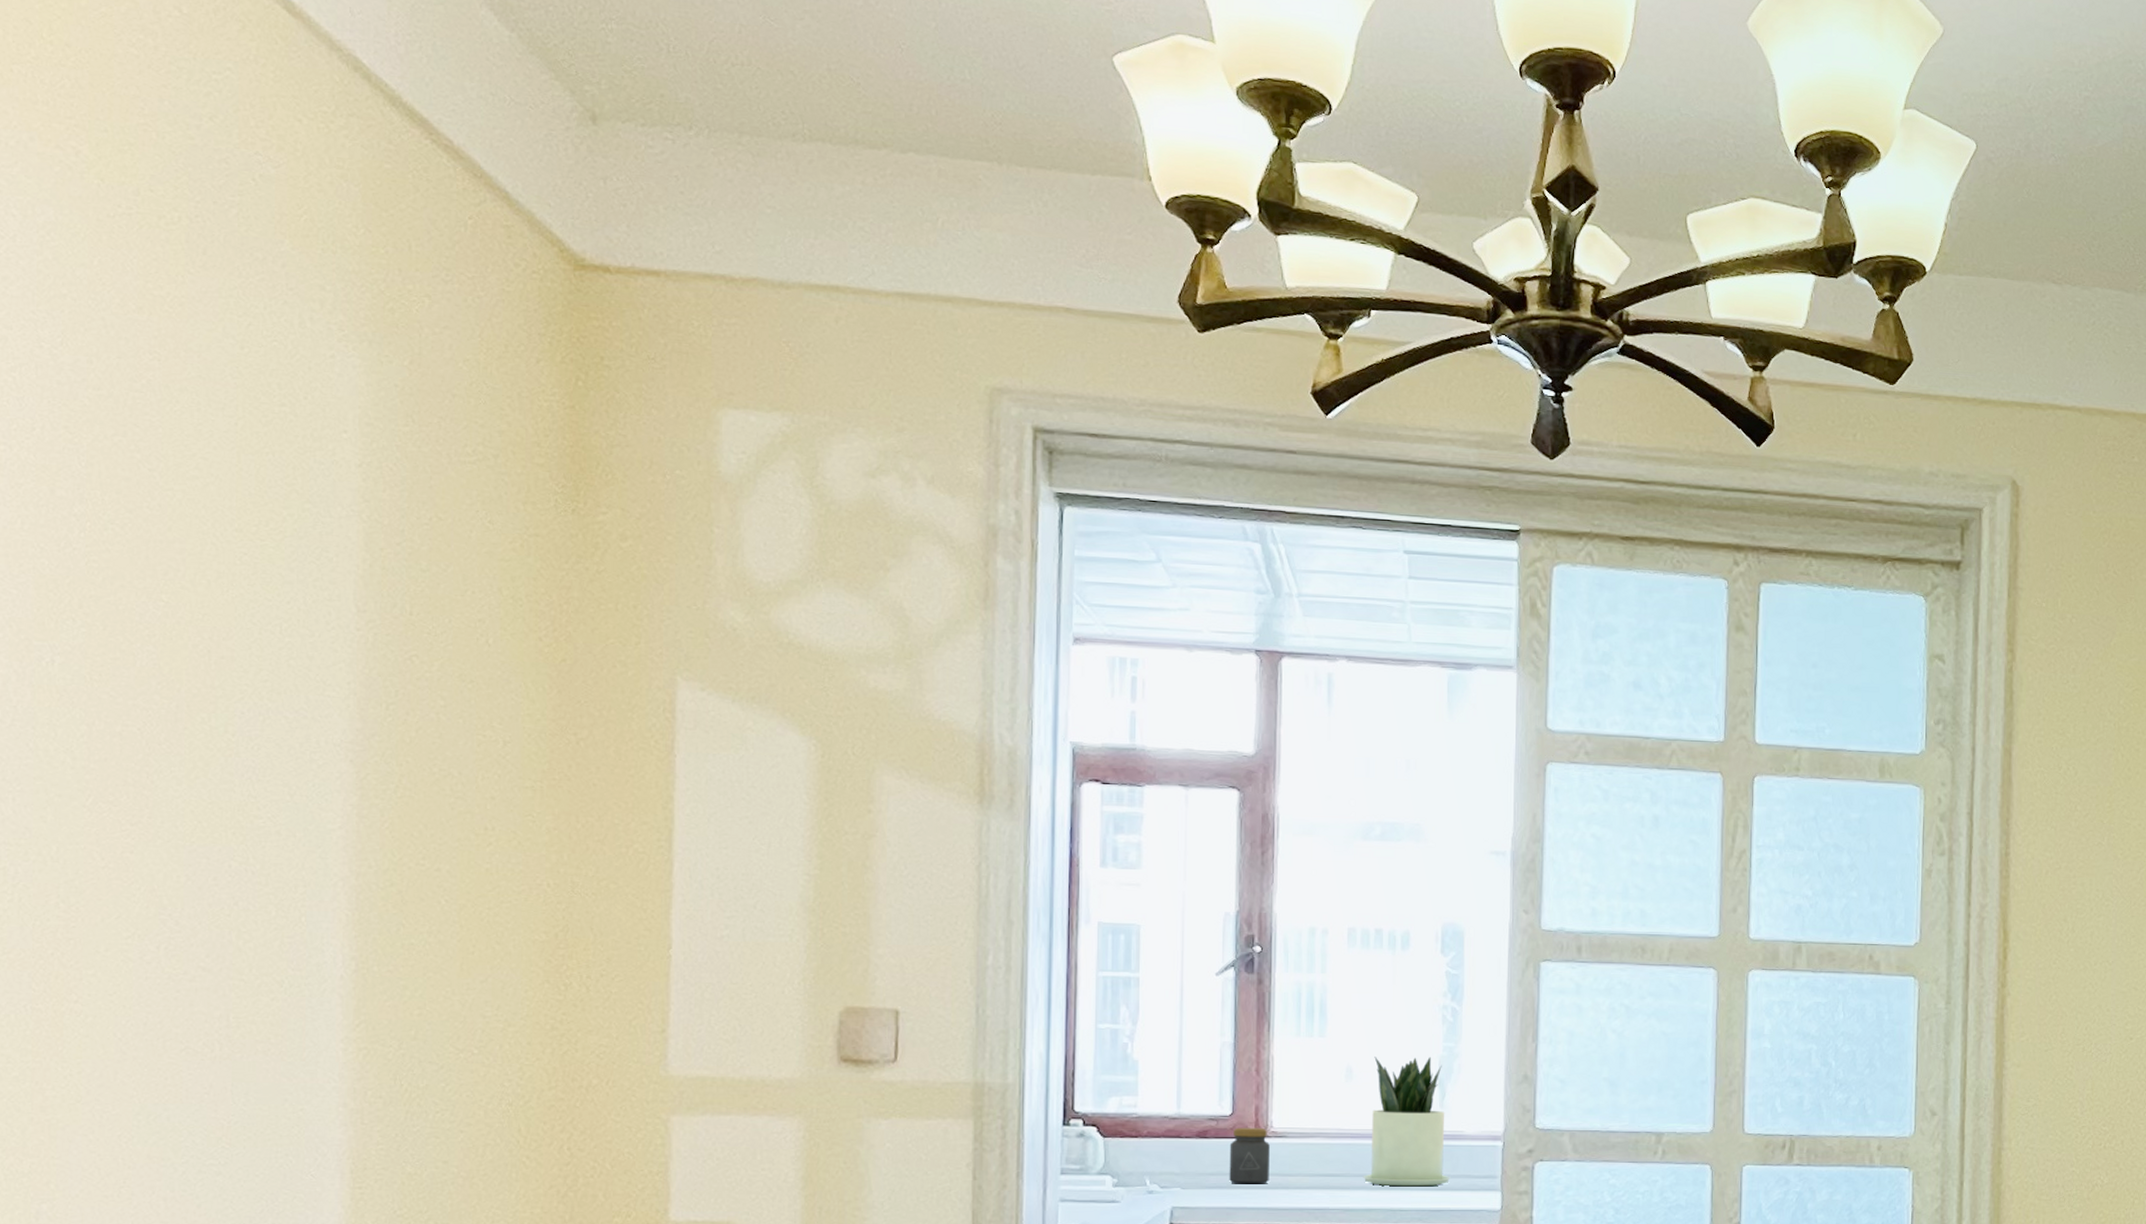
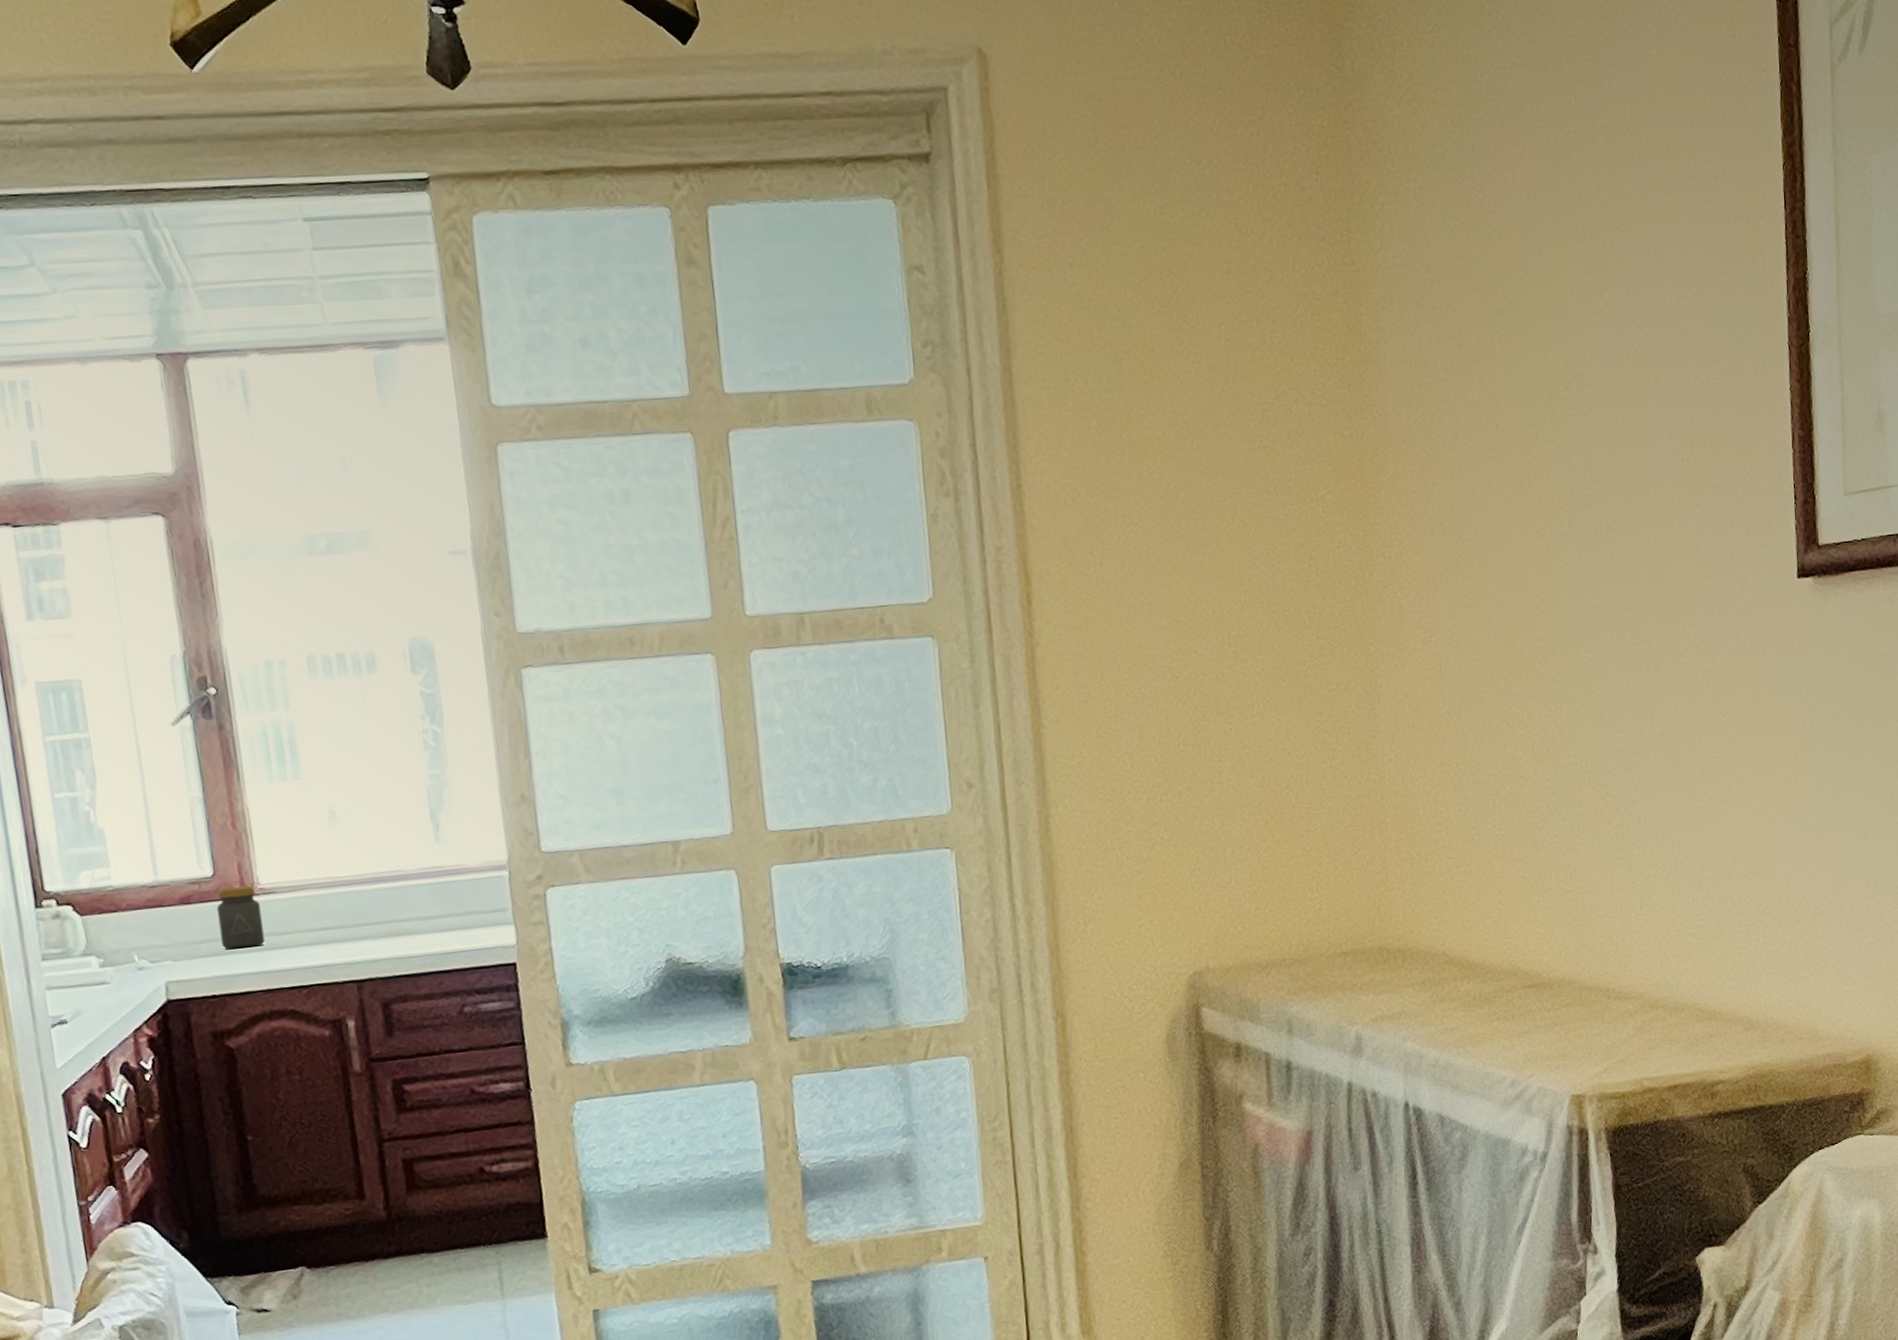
planter: present [1363,1056,1451,1187] -> none [356,787,459,934]

